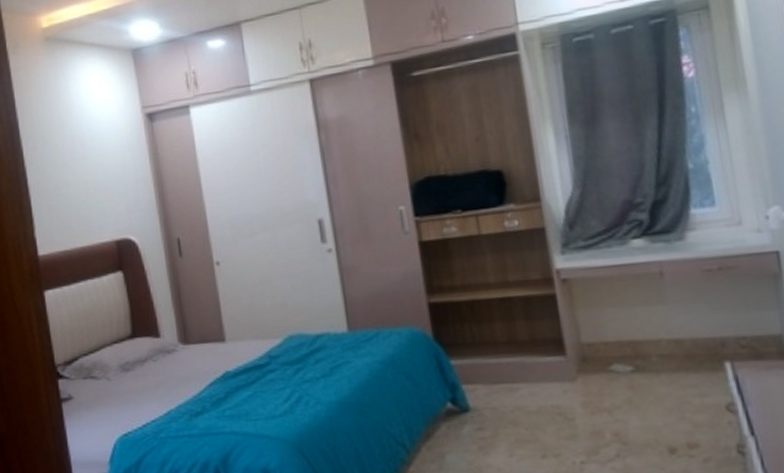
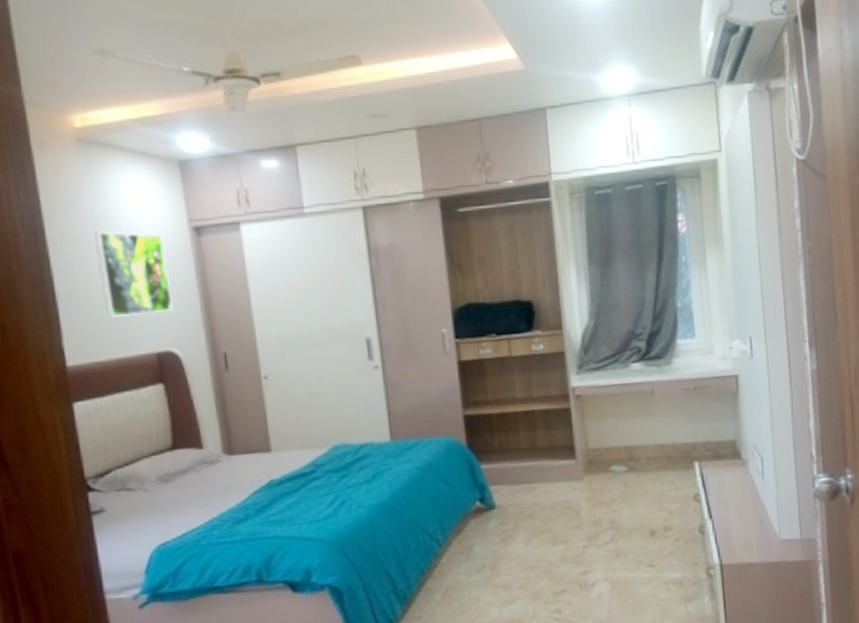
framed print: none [59,123,130,207] -> present [93,231,173,317]

